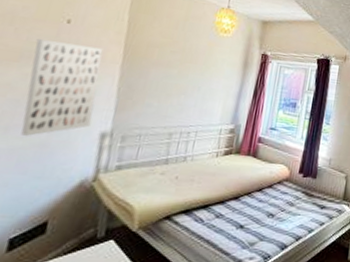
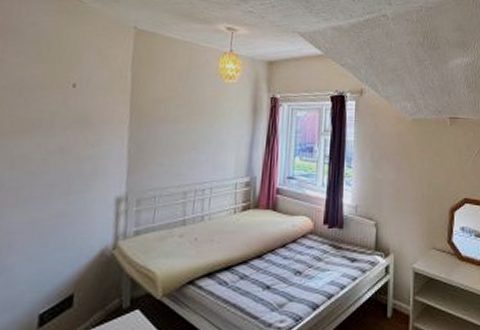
wall art: present [20,39,103,136] -> none [39,107,110,207]

